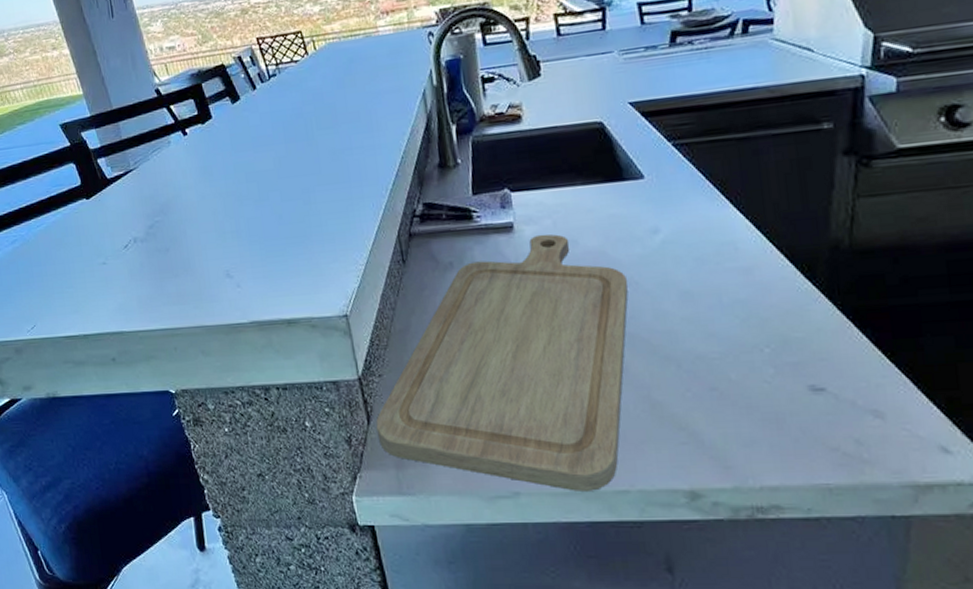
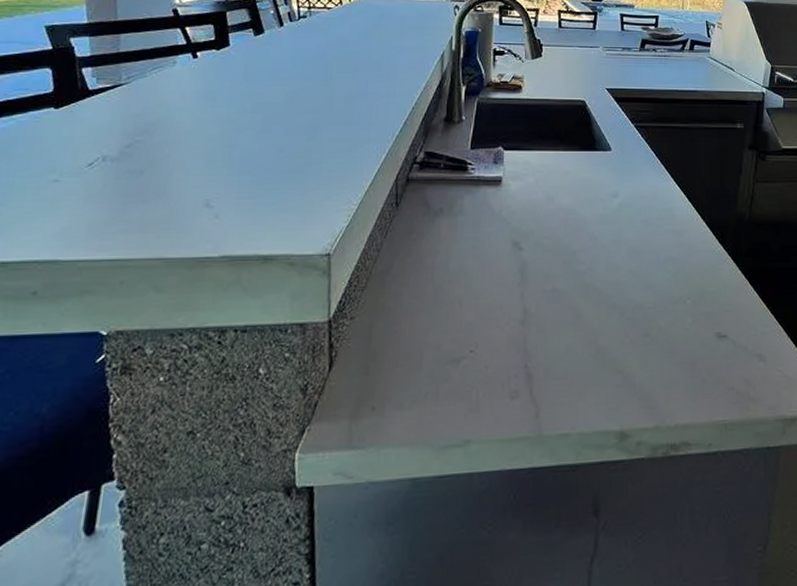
chopping board: present [376,234,628,493] -> none [337,189,590,438]

